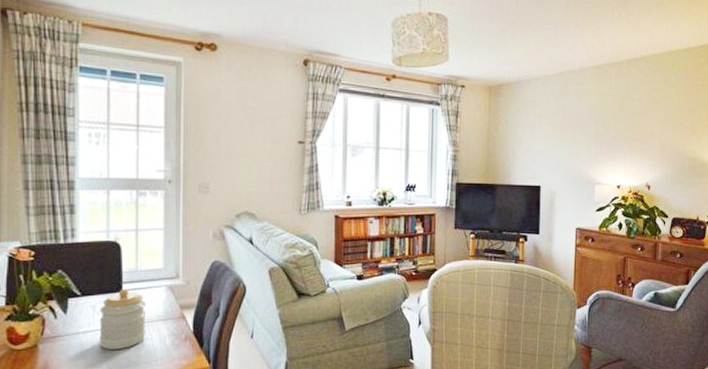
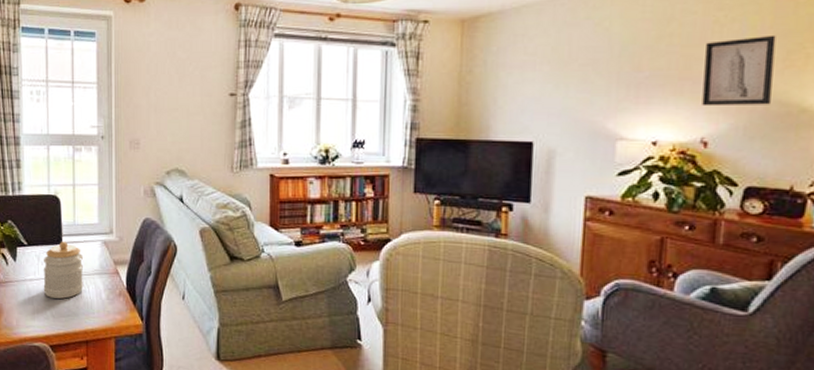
wall art: none [646,110,687,160] -> present [702,34,776,107]

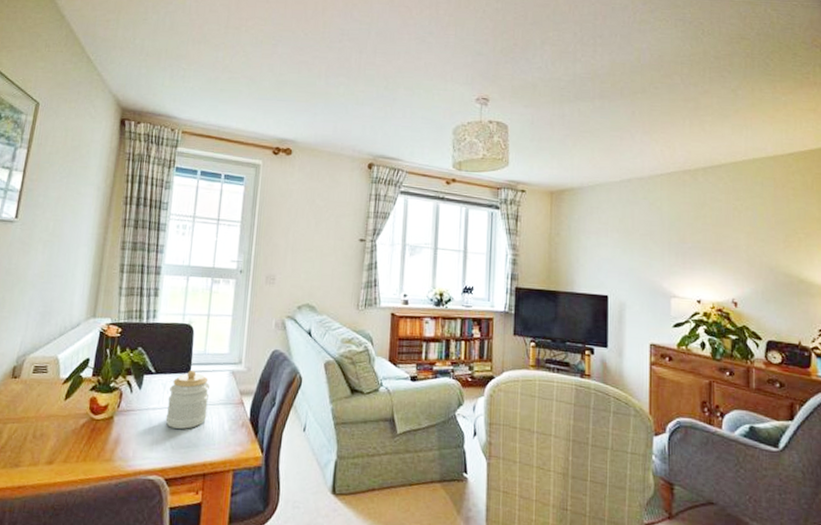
wall art: present [702,34,776,107] -> none [730,221,778,275]

